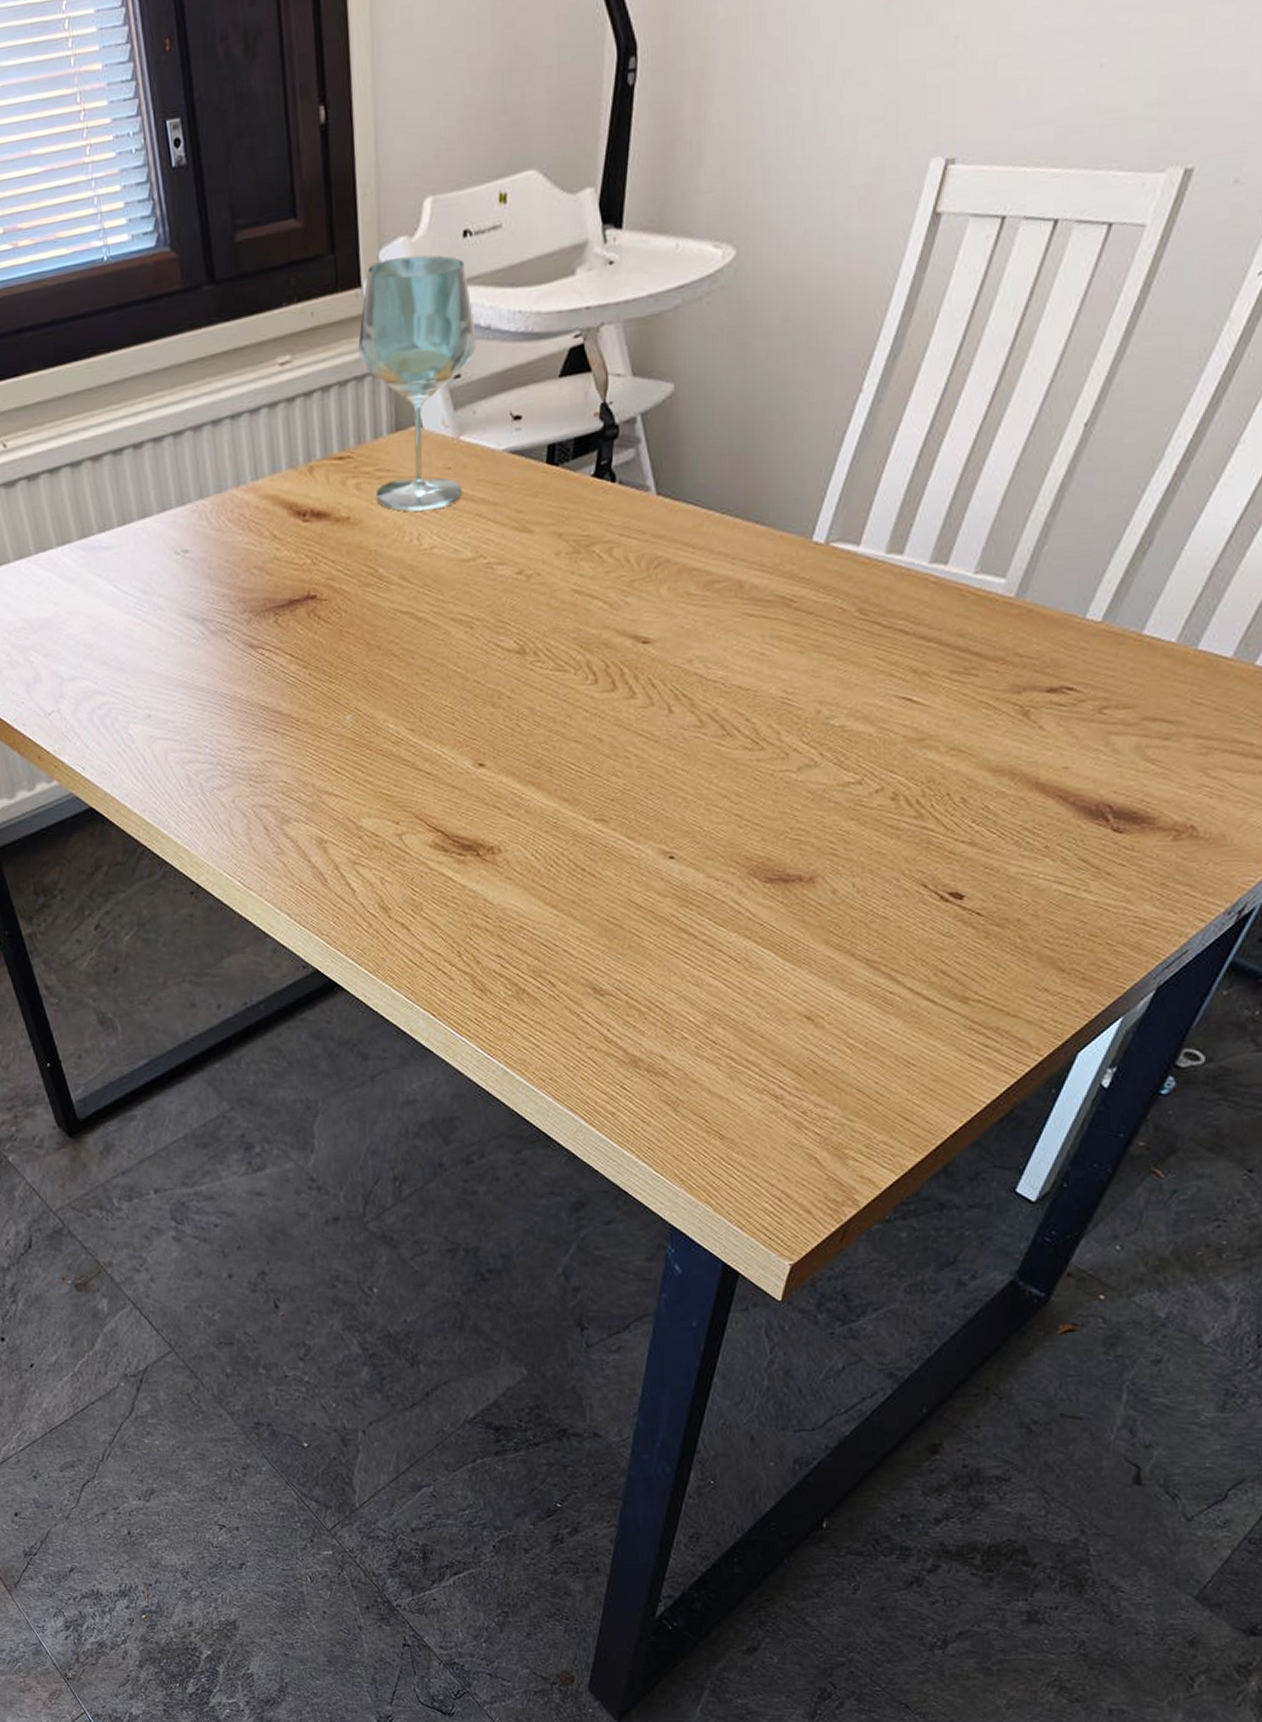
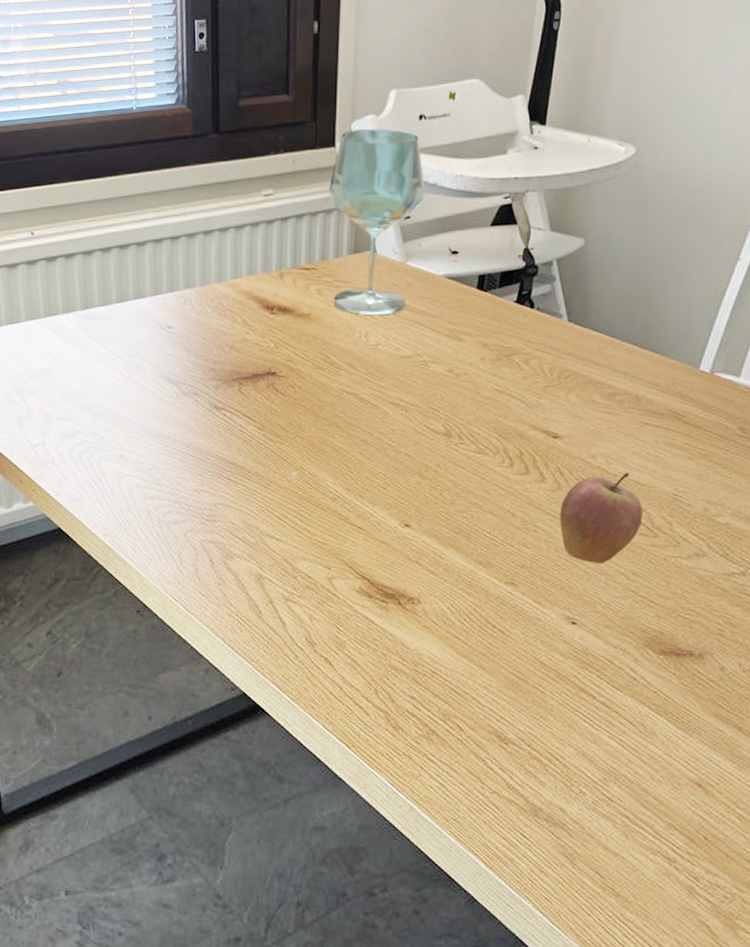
fruit: none [653,676,747,788] -> present [560,472,643,563]

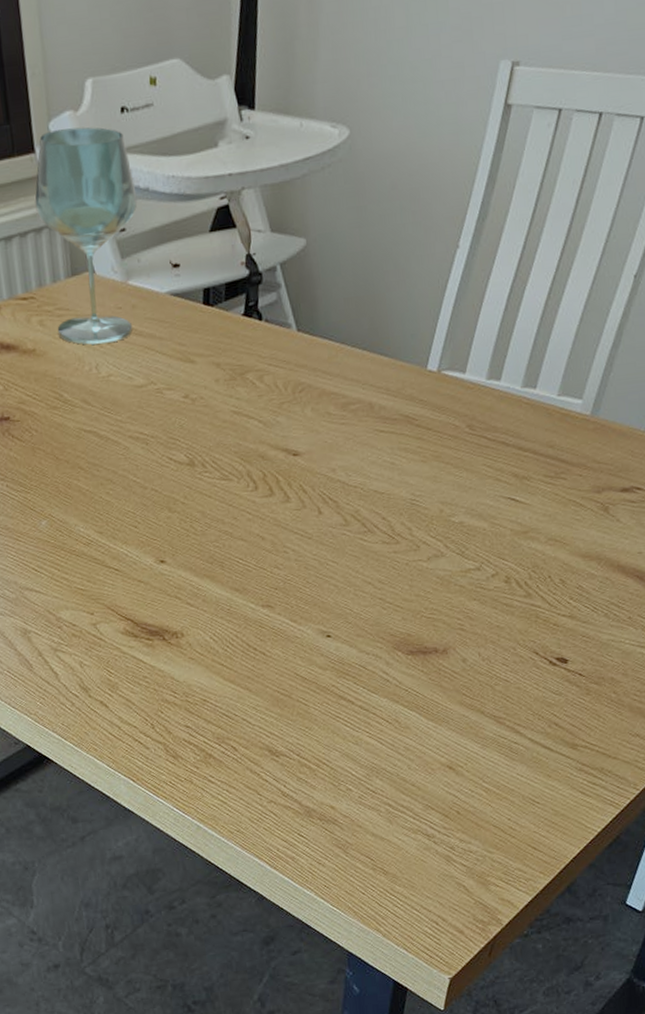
fruit: present [560,472,643,563] -> none [306,482,384,577]

